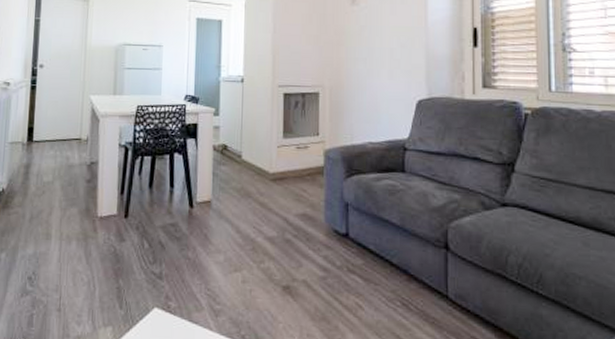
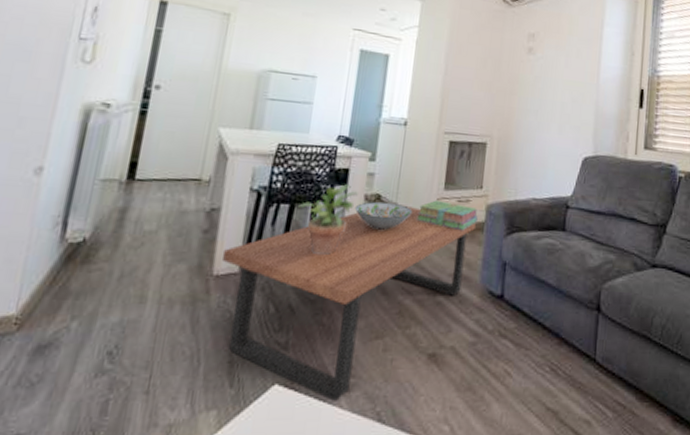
coffee table: none [103,151,315,324] -> present [221,202,476,401]
potted plant: none [159,137,207,200] -> present [298,184,358,256]
decorative bowl: none [205,151,256,176] -> present [354,201,413,230]
stack of books: none [260,148,317,175] -> present [416,200,478,231]

